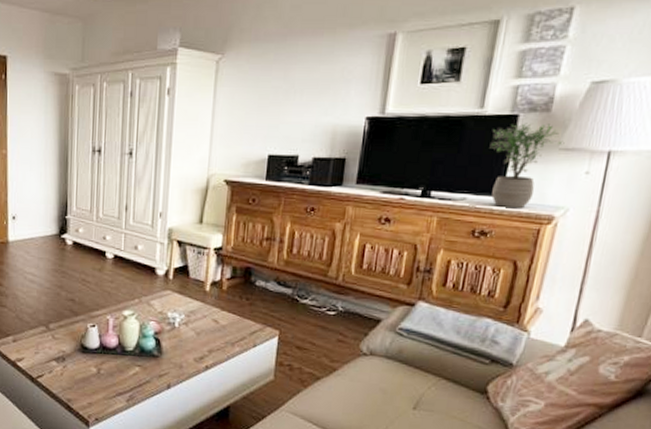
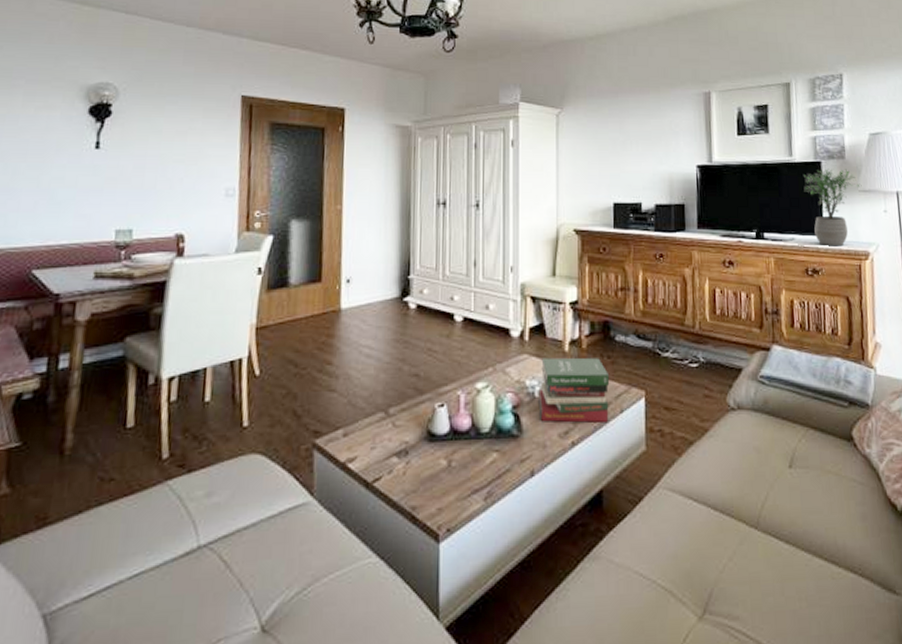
books: none [178,295,247,353] -> present [538,357,610,423]

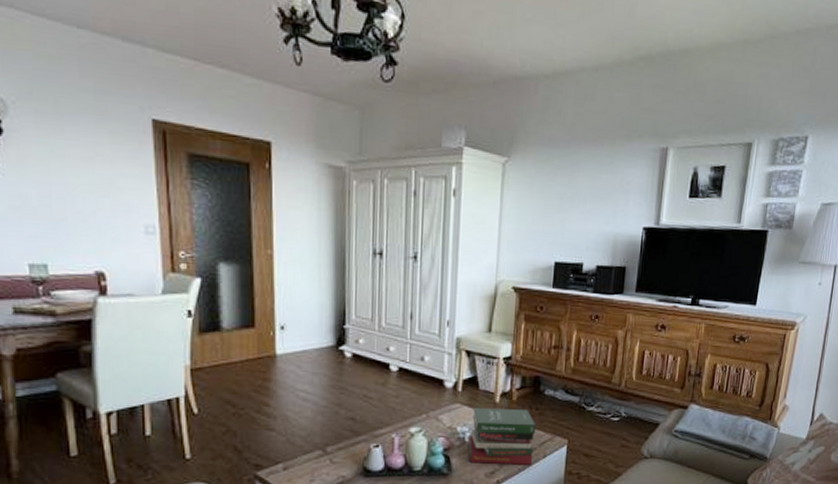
potted plant: present [804,169,862,247] -> none [745,238,803,316]

